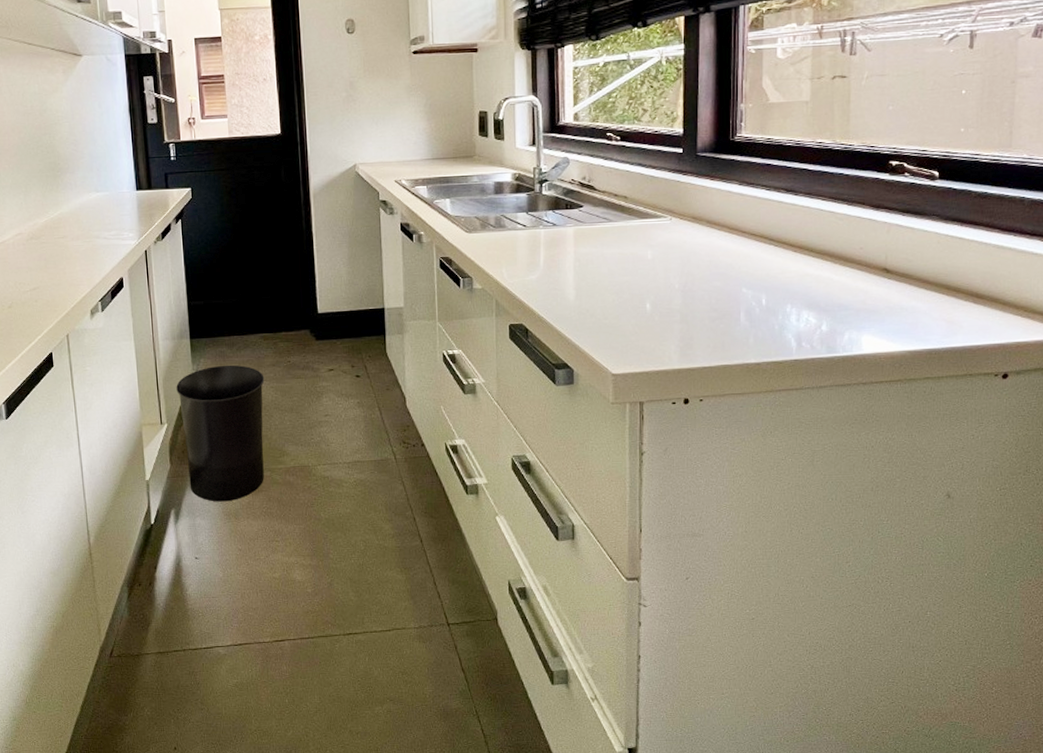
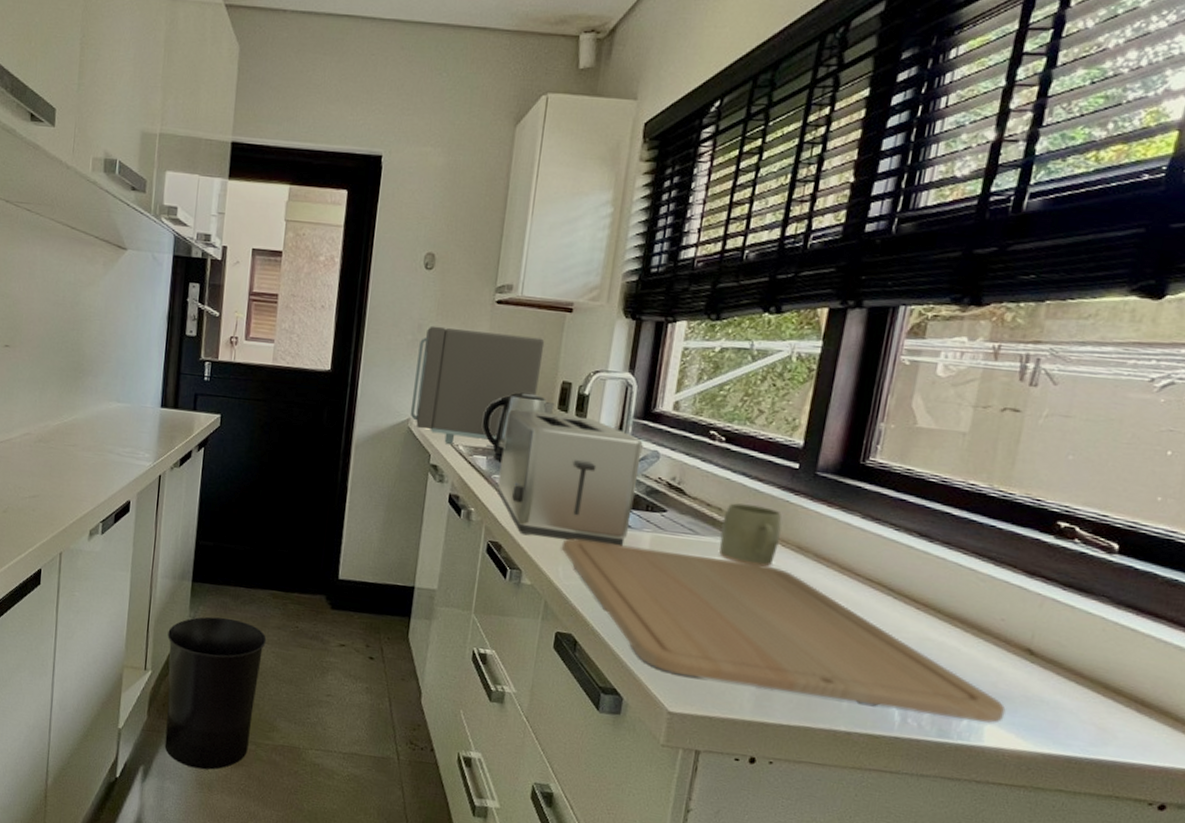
microwave: none [353,77,460,180] -> present [410,325,545,444]
kettle: none [417,125,476,188] -> present [481,392,555,462]
toaster: none [438,138,555,247] -> present [497,409,643,547]
chopping board: none [501,237,876,342] -> present [561,538,1006,724]
mug: none [629,189,678,239] -> present [719,503,782,567]

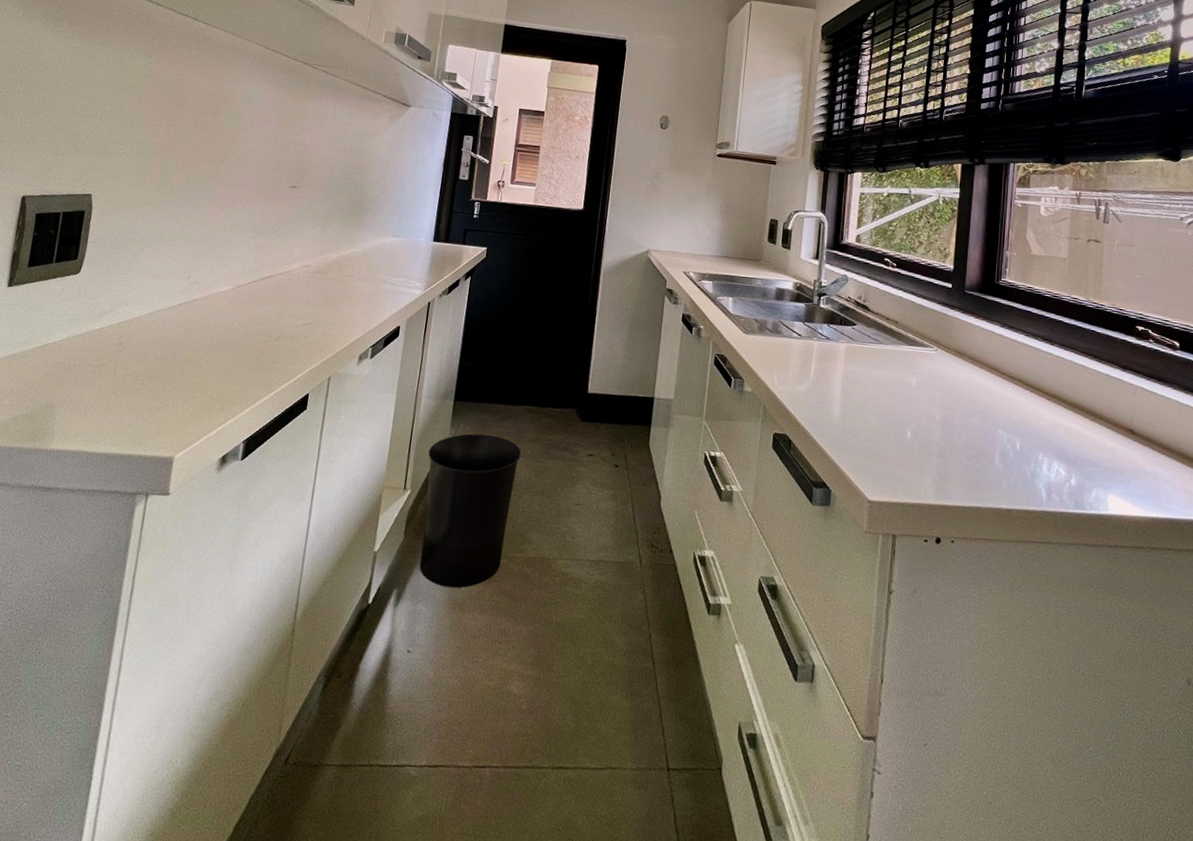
microwave: present [410,325,545,444] -> none [649,173,756,271]
kettle: present [481,392,555,462] -> none [708,227,765,286]
toaster: present [497,409,643,547] -> none [722,241,835,356]
chopping board: present [561,538,1006,724] -> none [775,350,1121,495]
mug: present [719,503,782,567] -> none [898,317,944,369]

